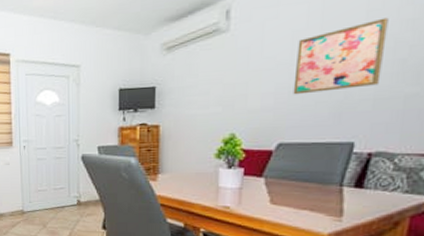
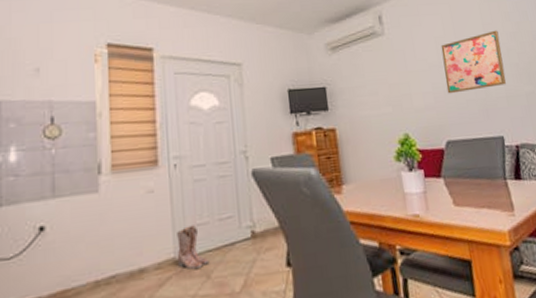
boots: none [24,190,46,220] -> present [176,225,210,270]

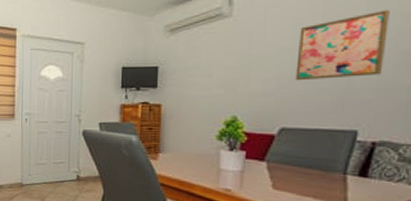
boots: present [176,225,210,270] -> none [23,163,44,194]

